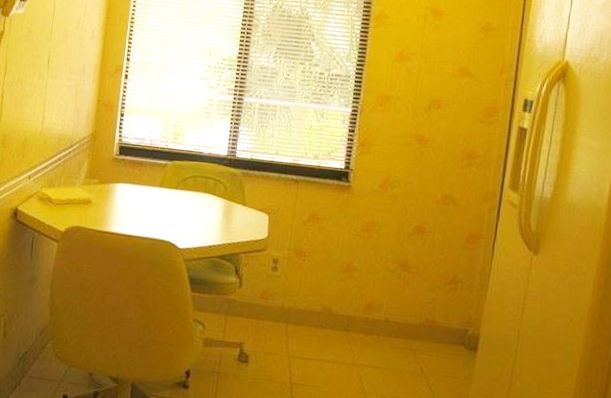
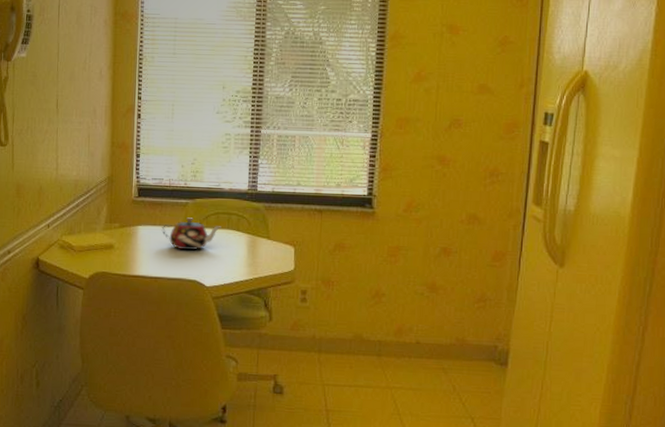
teapot: none [139,178,198,211] -> present [161,217,221,251]

